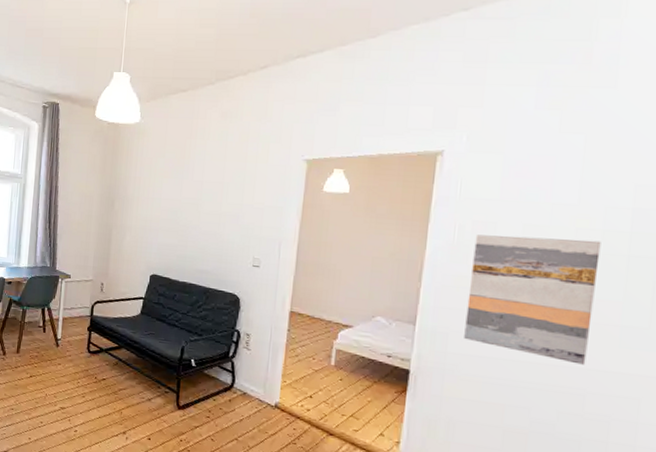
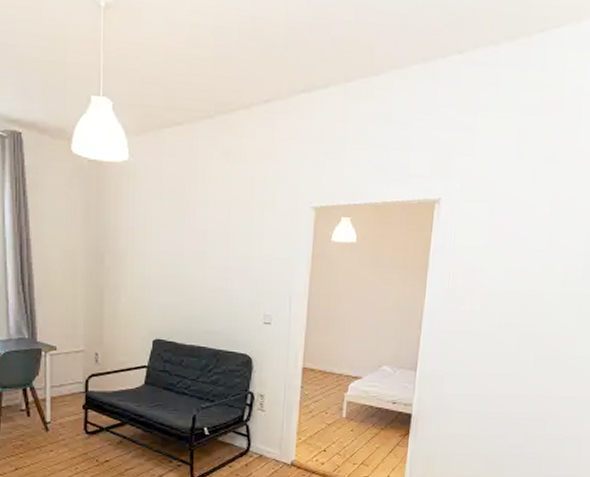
wall art: present [464,234,601,365] -> none [456,281,562,393]

